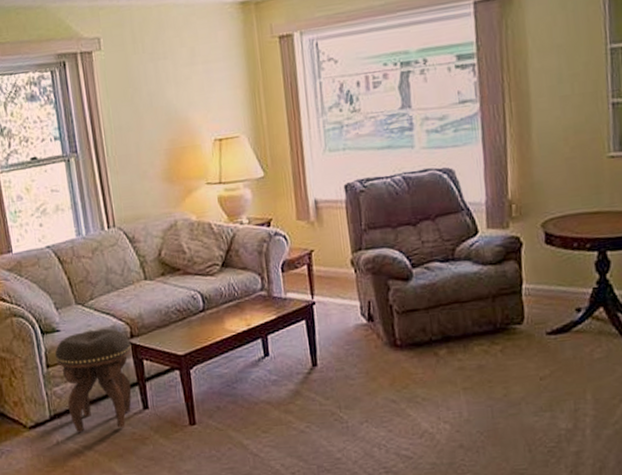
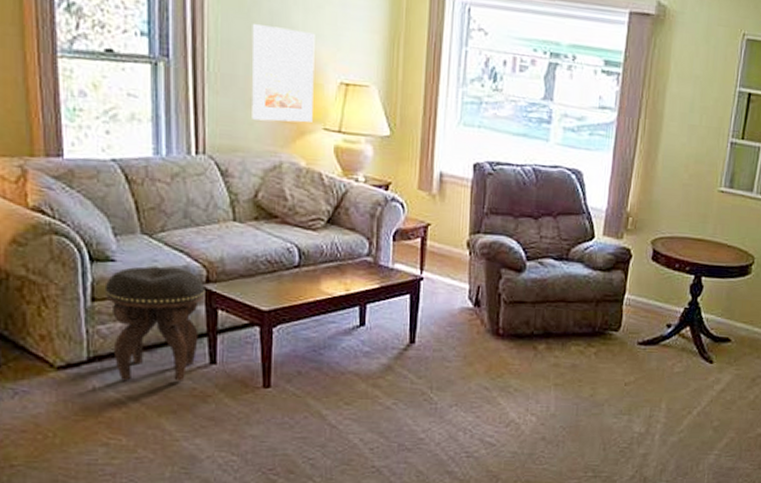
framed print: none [136,102,196,189] -> present [252,24,315,123]

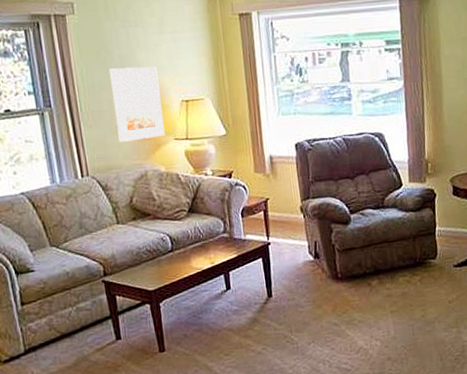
footstool: present [104,266,205,382] -> none [29,268,105,364]

